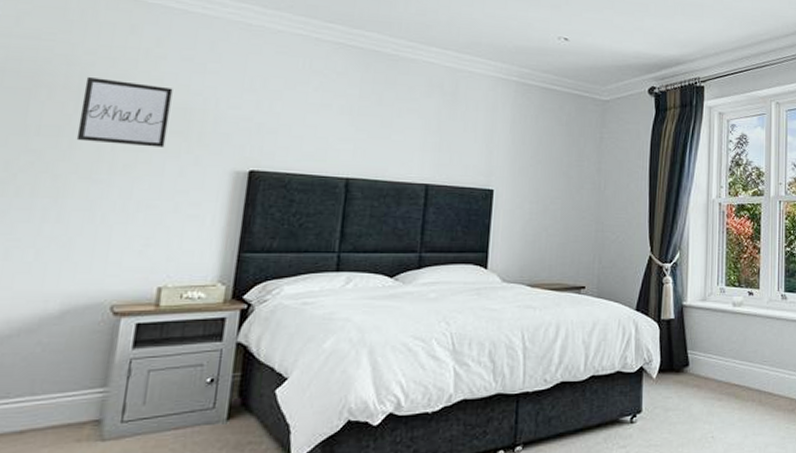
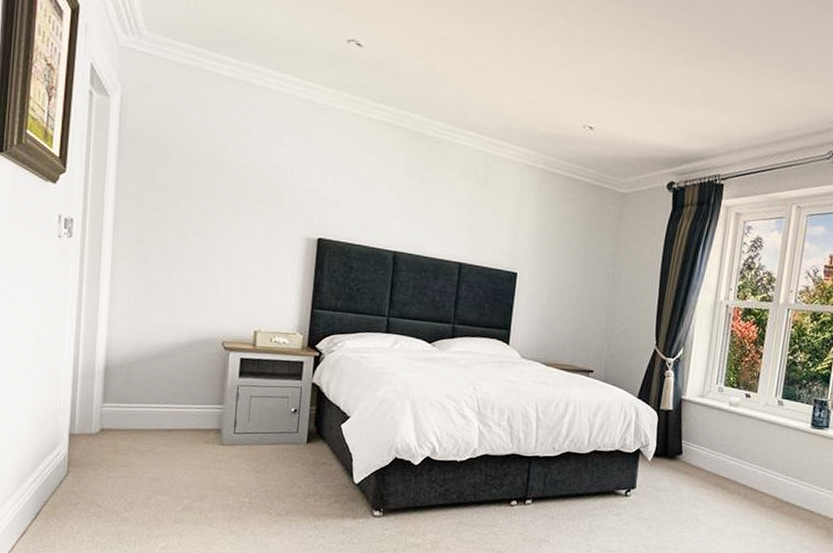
wall art: present [76,76,173,147] -> none [190,145,258,212]

